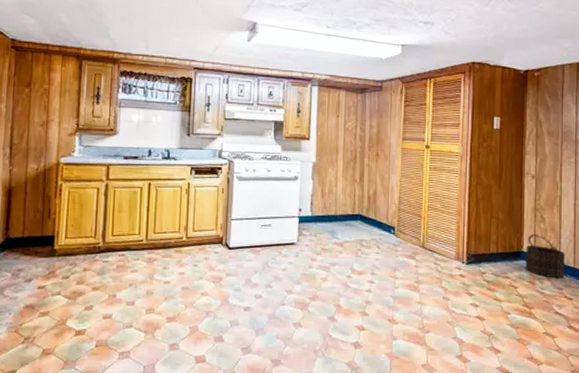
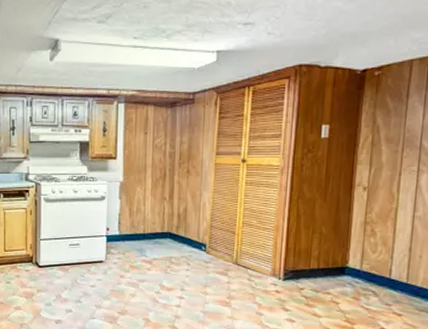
bucket: present [526,233,565,279] -> none [350,248,397,294]

